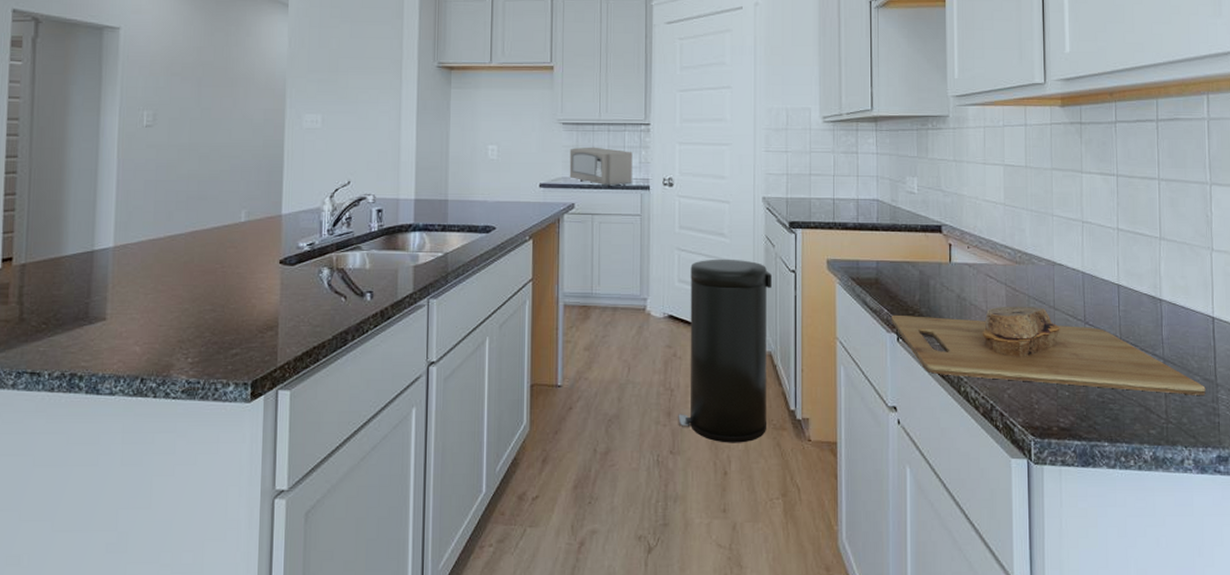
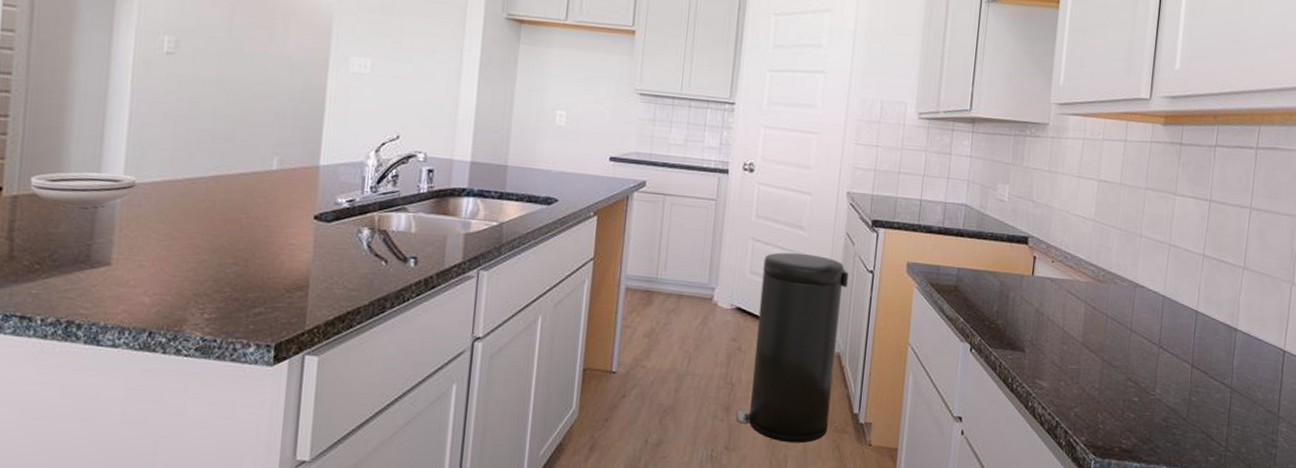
bowl: none [35,237,125,271] -> present [30,172,137,209]
microwave: present [569,147,633,187] -> none [643,121,713,167]
cutting board: present [891,307,1206,395] -> none [966,324,1268,426]

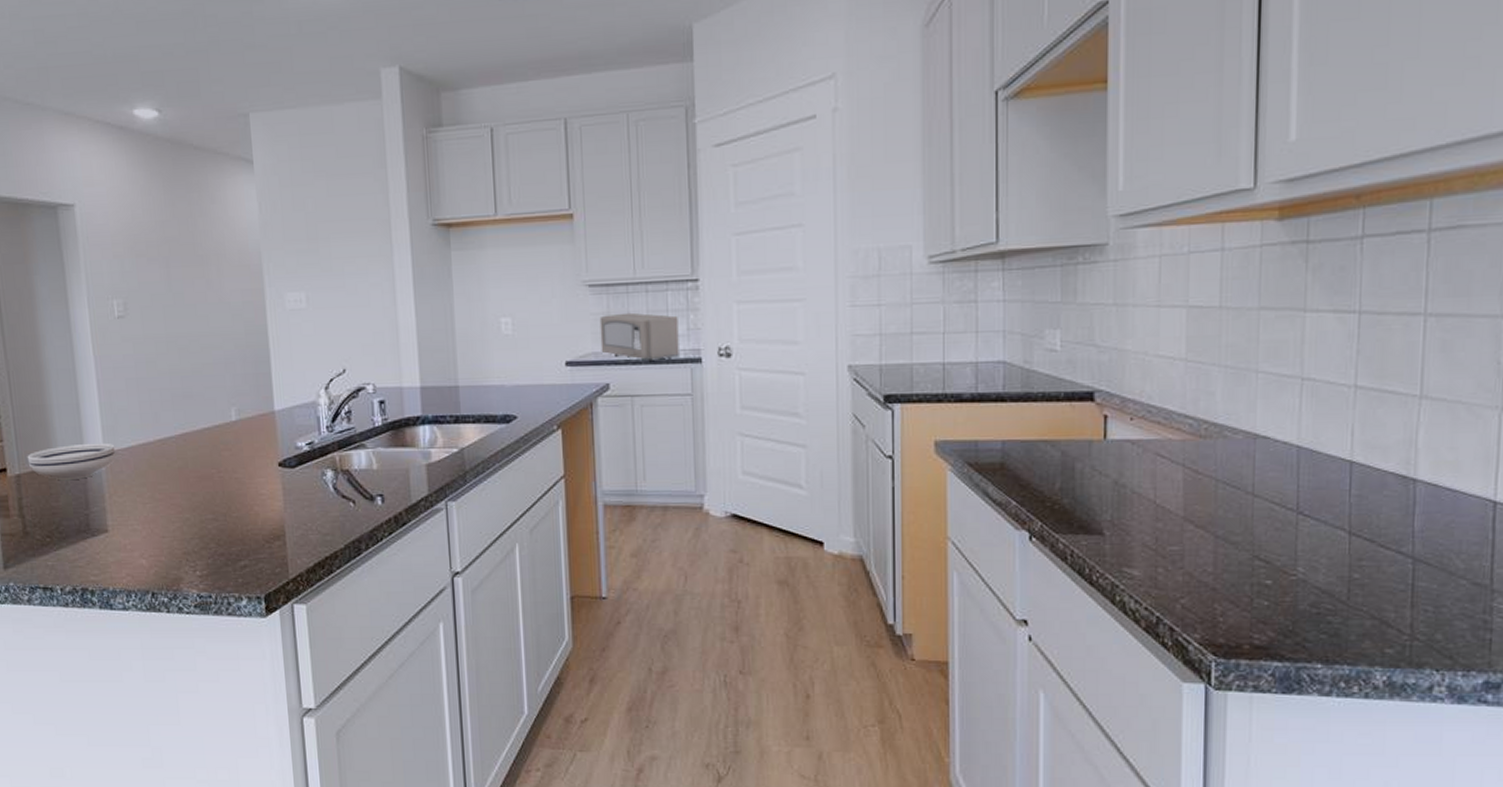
microwave: none [643,121,713,167] -> present [599,312,679,362]
pedal bin: present [736,252,848,443] -> none [747,444,862,663]

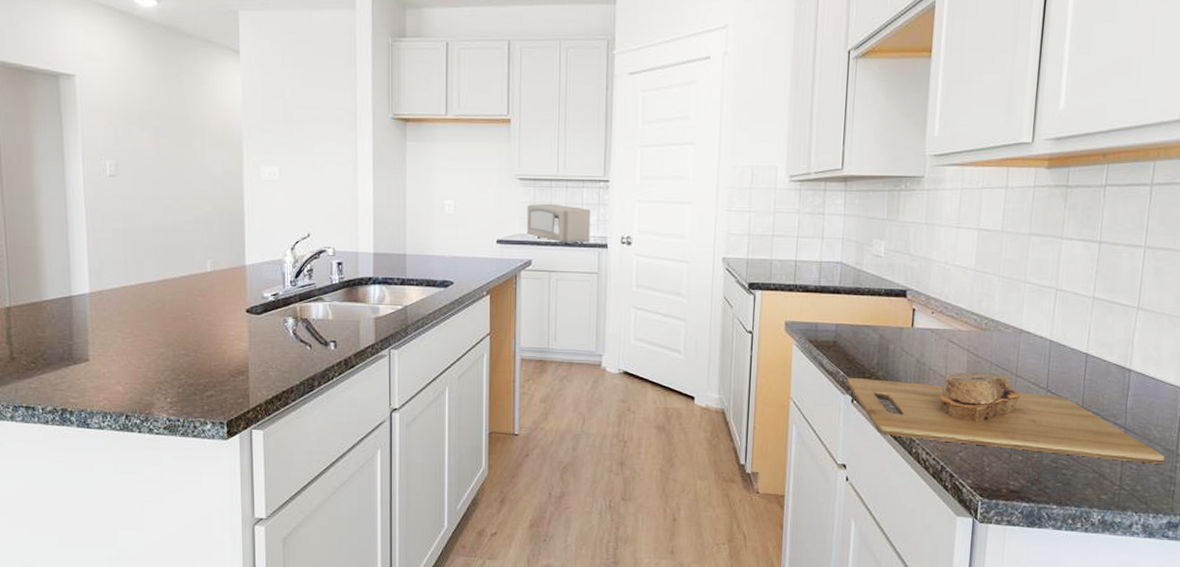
bowl: present [27,442,116,481] -> none [18,283,100,315]
cutting board: none [1022,493,1475,605] -> present [847,372,1165,464]

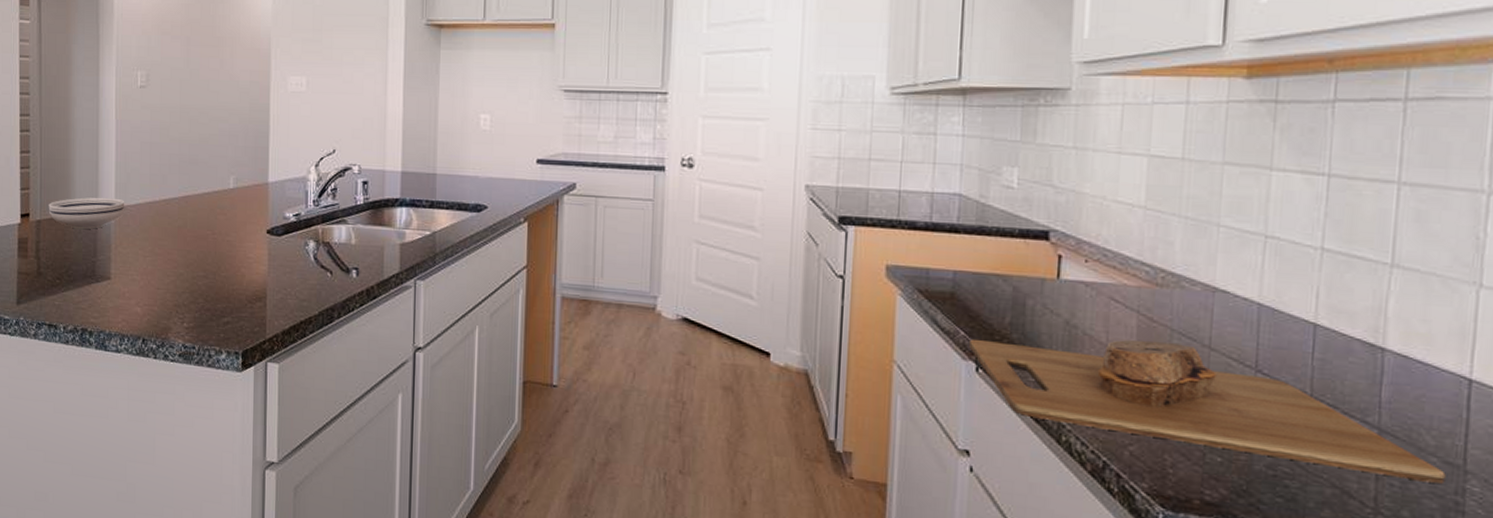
bowl: none [18,283,100,315] -> present [48,197,125,230]
microwave: present [526,203,591,245] -> none [571,118,646,166]

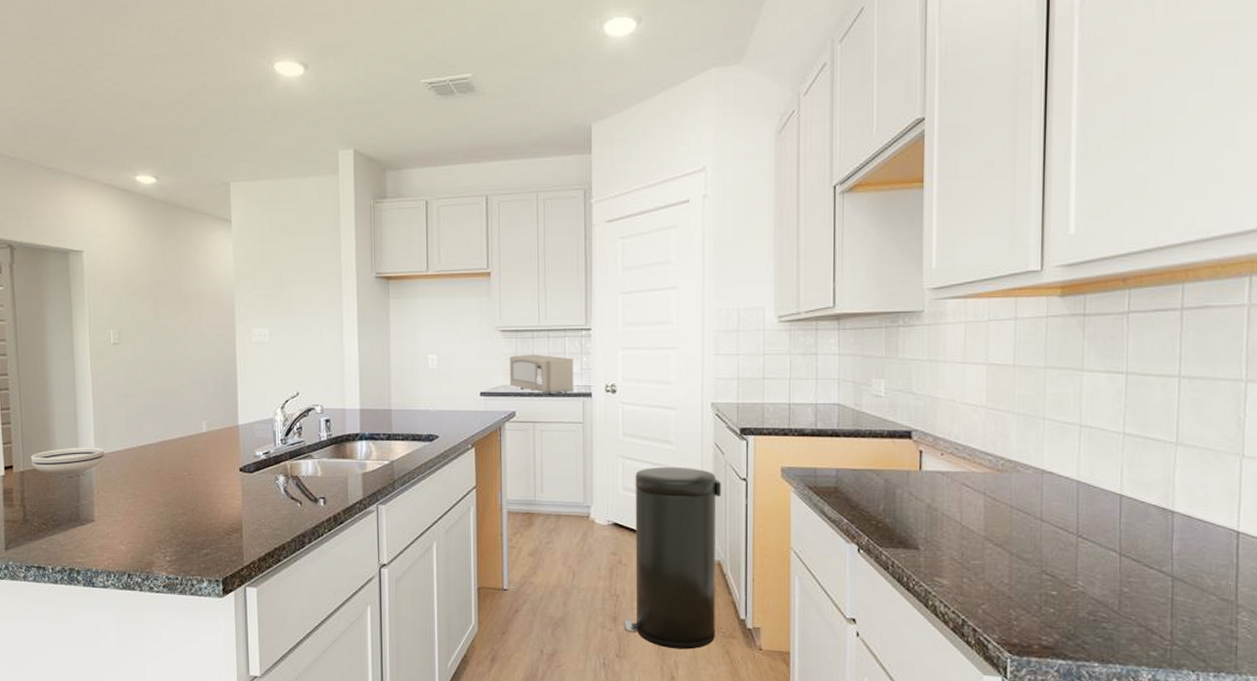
microwave: none [571,118,646,166] -> present [509,354,574,395]
pedal bin: none [690,256,813,471] -> present [624,466,721,650]
cutting board: present [969,339,1446,484] -> none [852,518,1223,617]

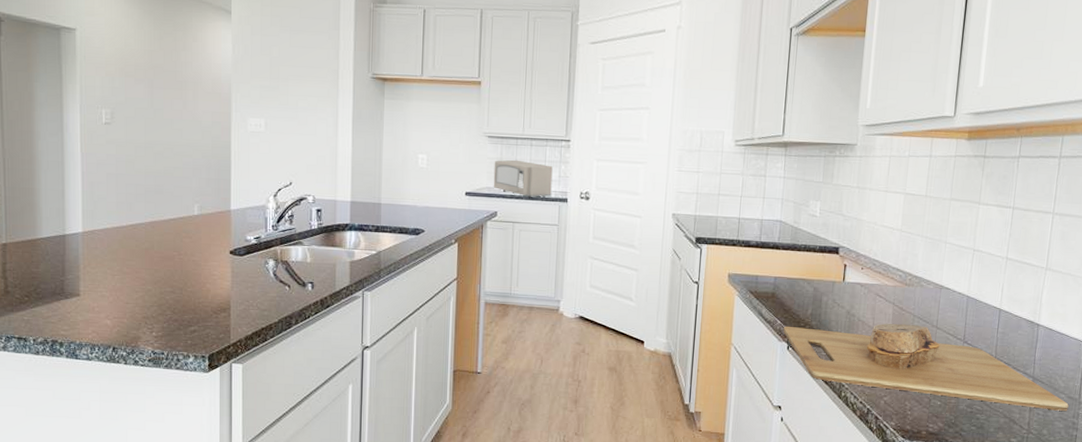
bowl: present [31,447,105,478] -> none [14,222,93,252]
pedal bin: present [624,466,721,650] -> none [583,268,676,430]
cutting board: none [852,518,1223,617] -> present [783,324,1069,411]

